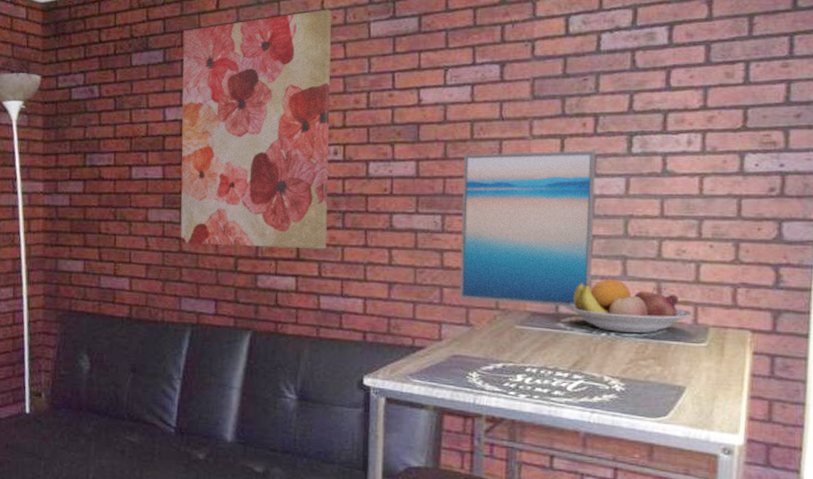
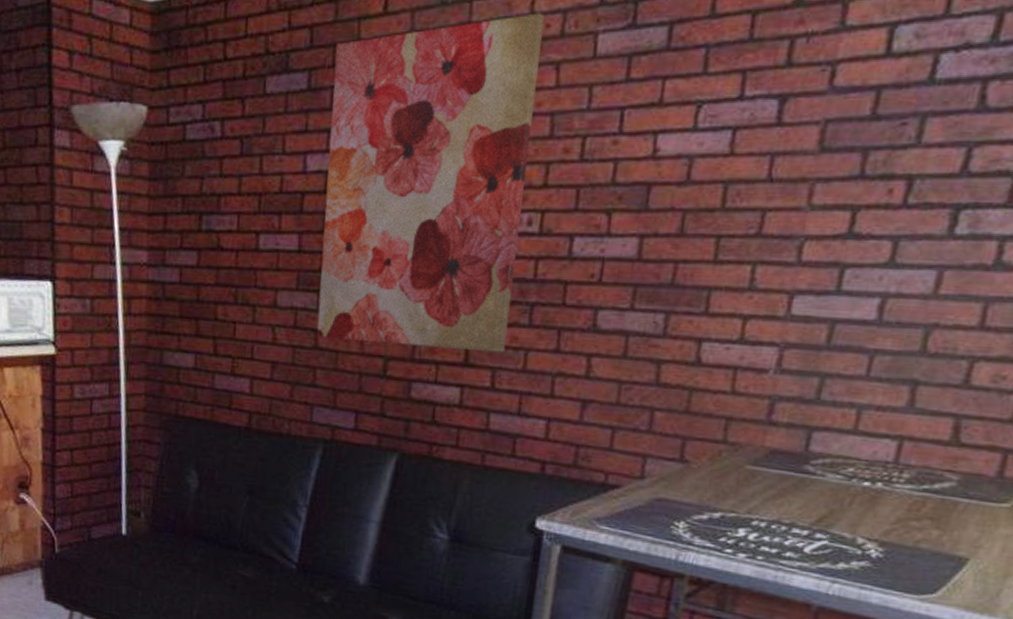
wall art: present [459,150,596,307] -> none [675,229,901,444]
fruit bowl: present [565,280,693,334] -> none [818,411,1000,486]

